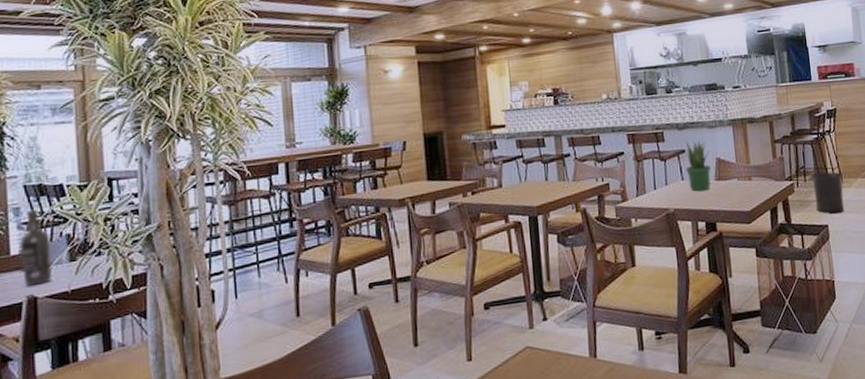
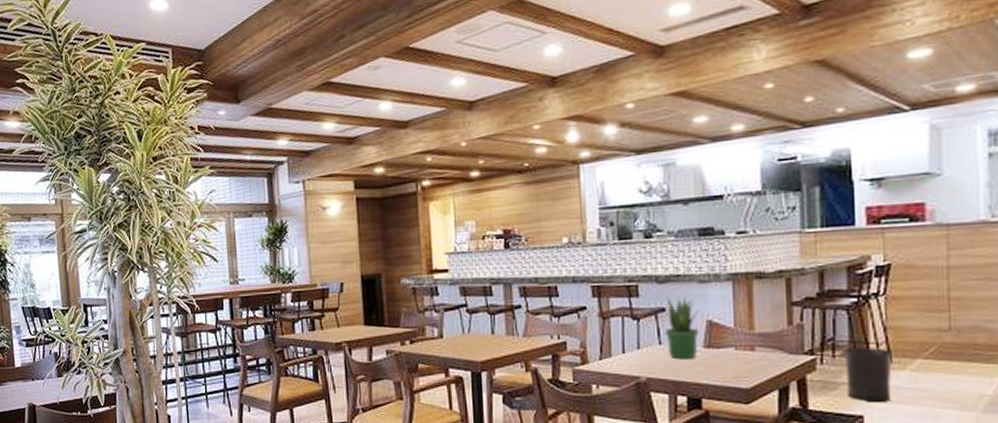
wine bottle: present [19,209,52,286] -> none [21,328,45,395]

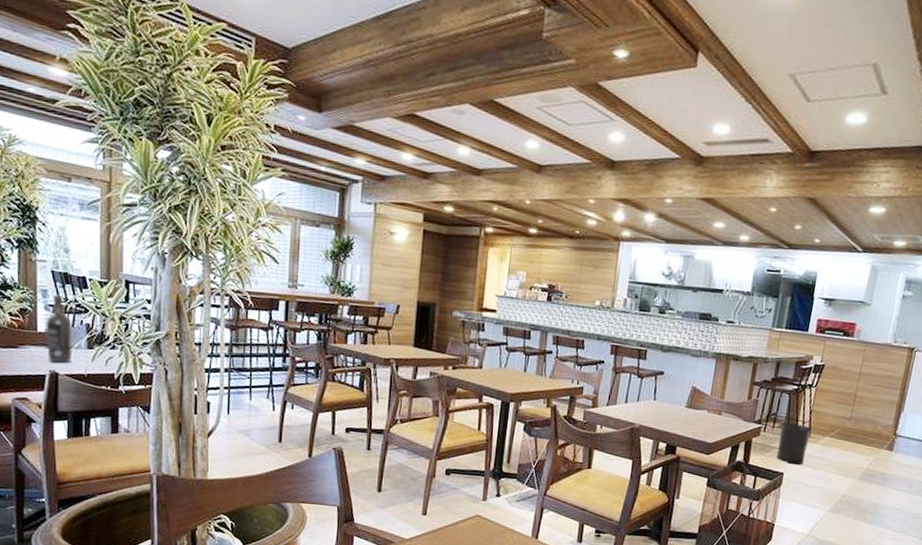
wine bottle: none [21,328,45,395] -> present [46,294,72,363]
planter: present [665,296,700,360] -> none [659,364,689,415]

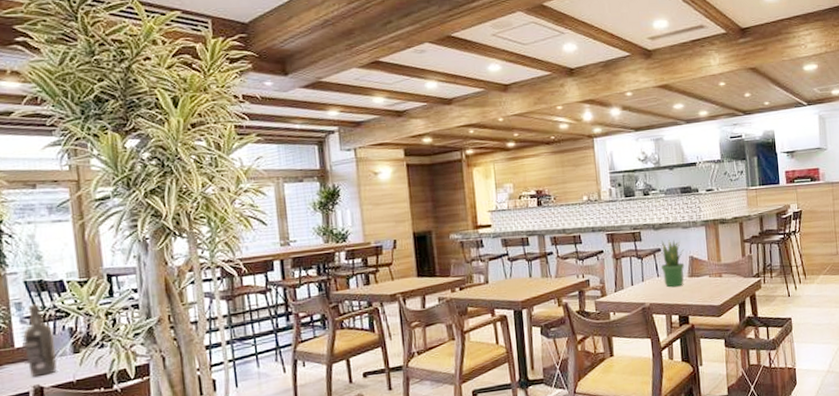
planter: none [659,364,689,415] -> present [661,239,685,288]
waste bin: present [777,422,812,465] -> none [777,269,807,308]

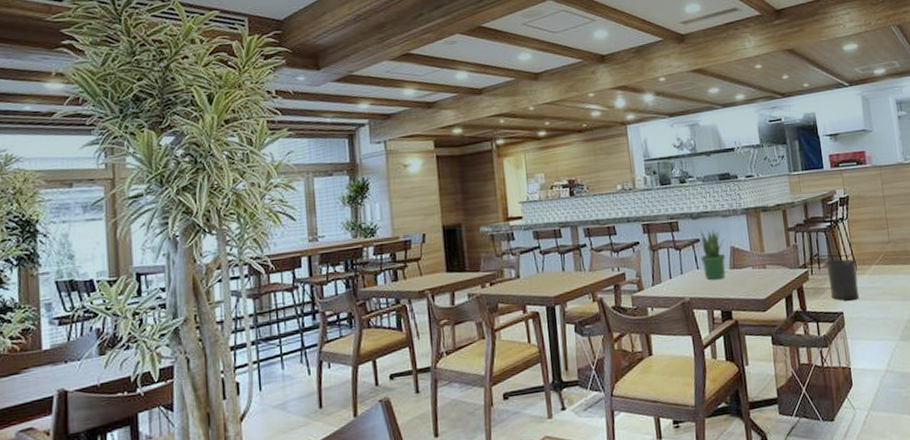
wine bottle: present [23,303,57,377] -> none [51,304,82,380]
waste bin: none [777,269,807,308] -> present [825,259,860,302]

